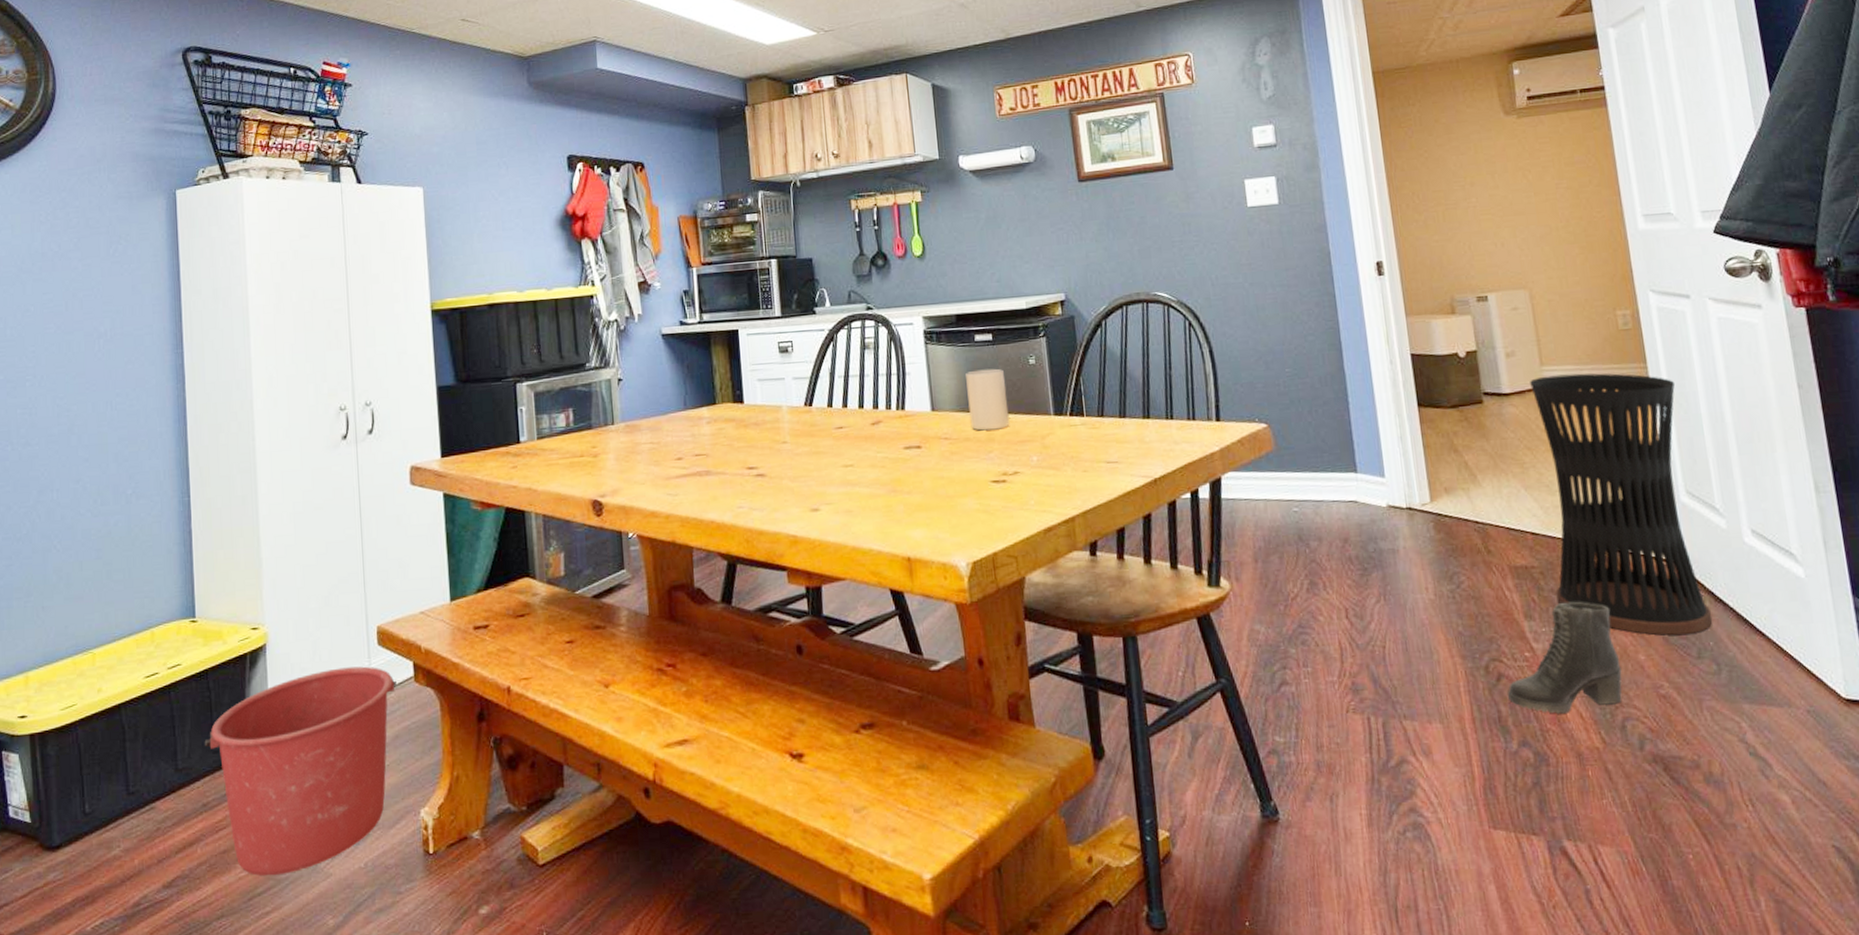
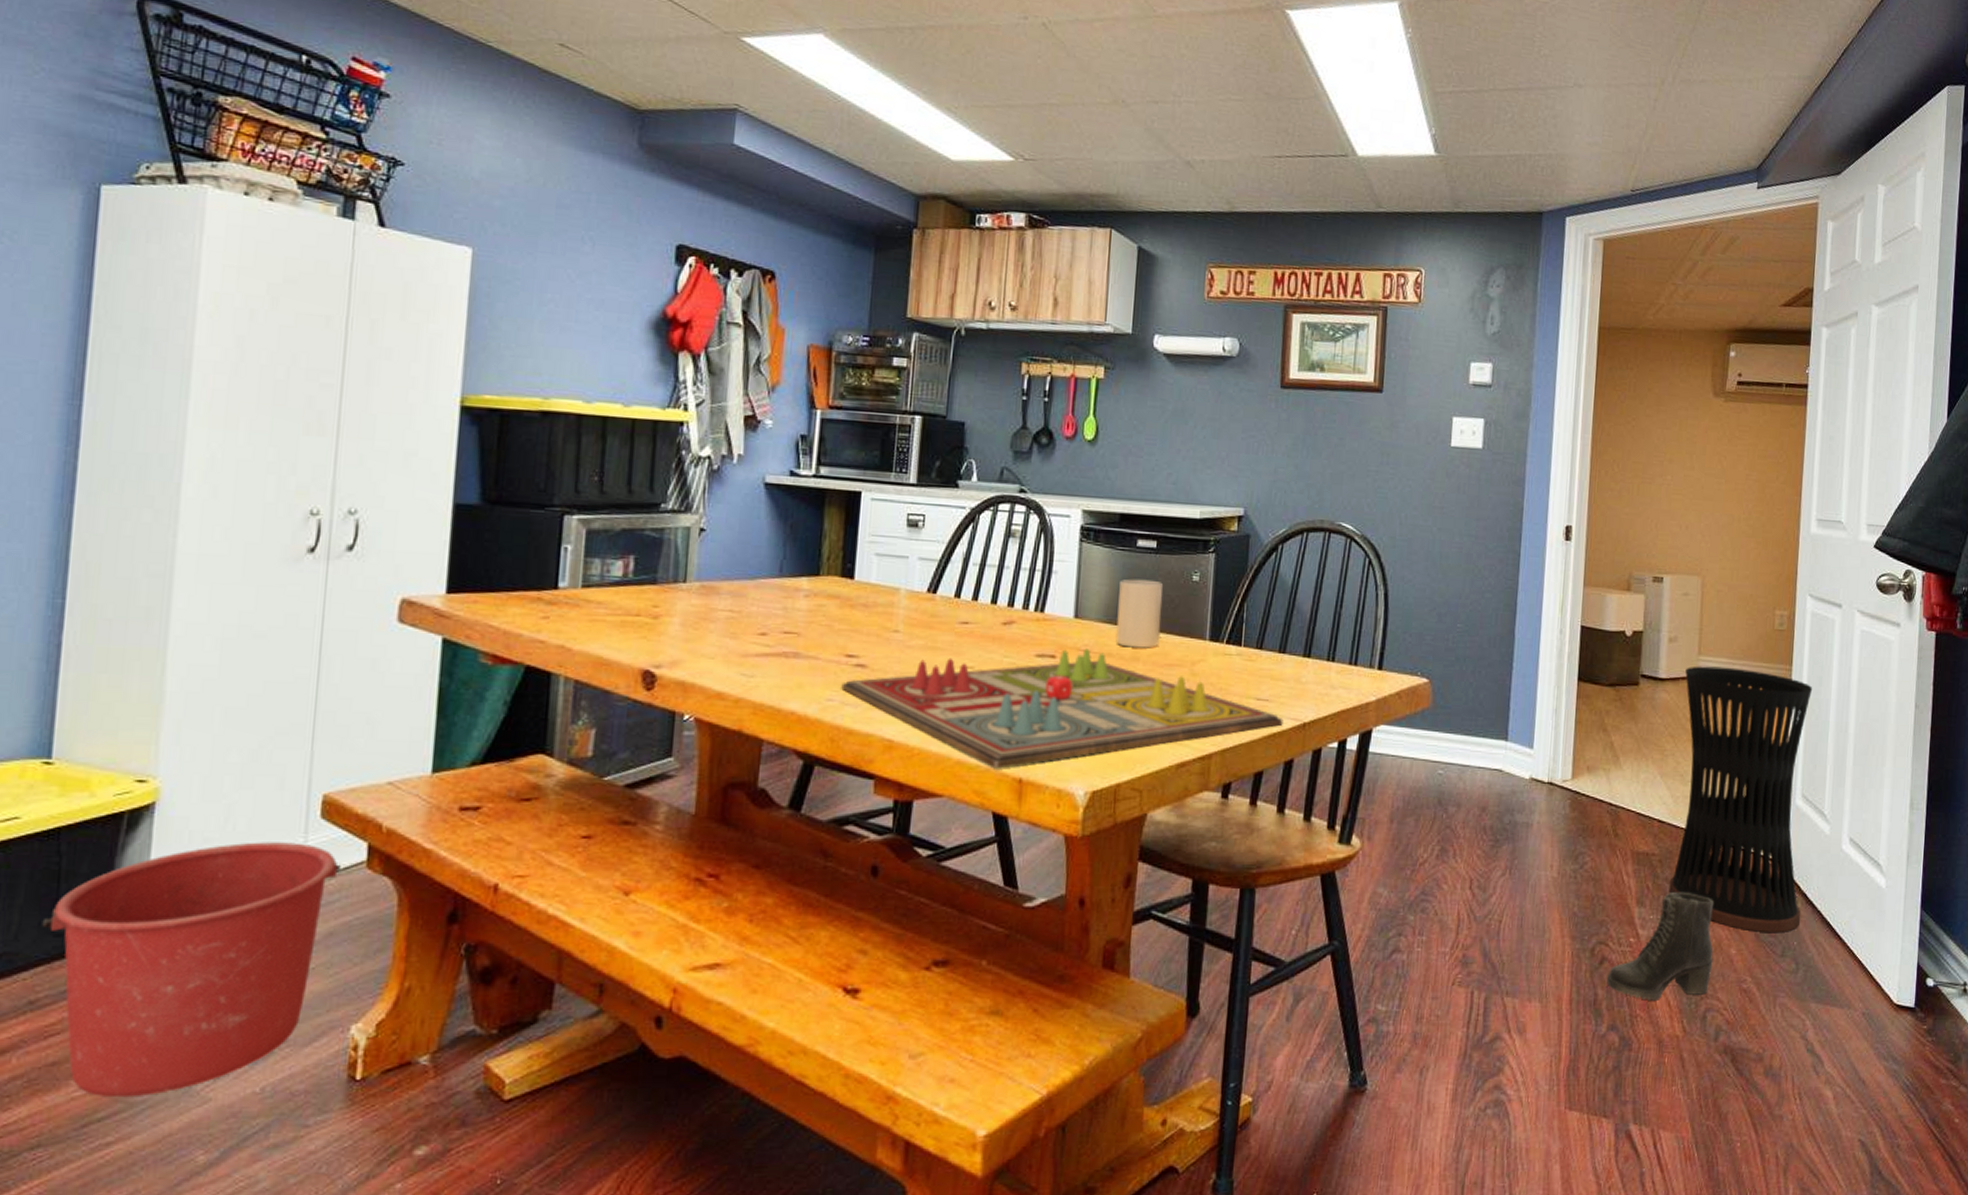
gameboard: none [747,436,1135,551] -> present [841,648,1283,769]

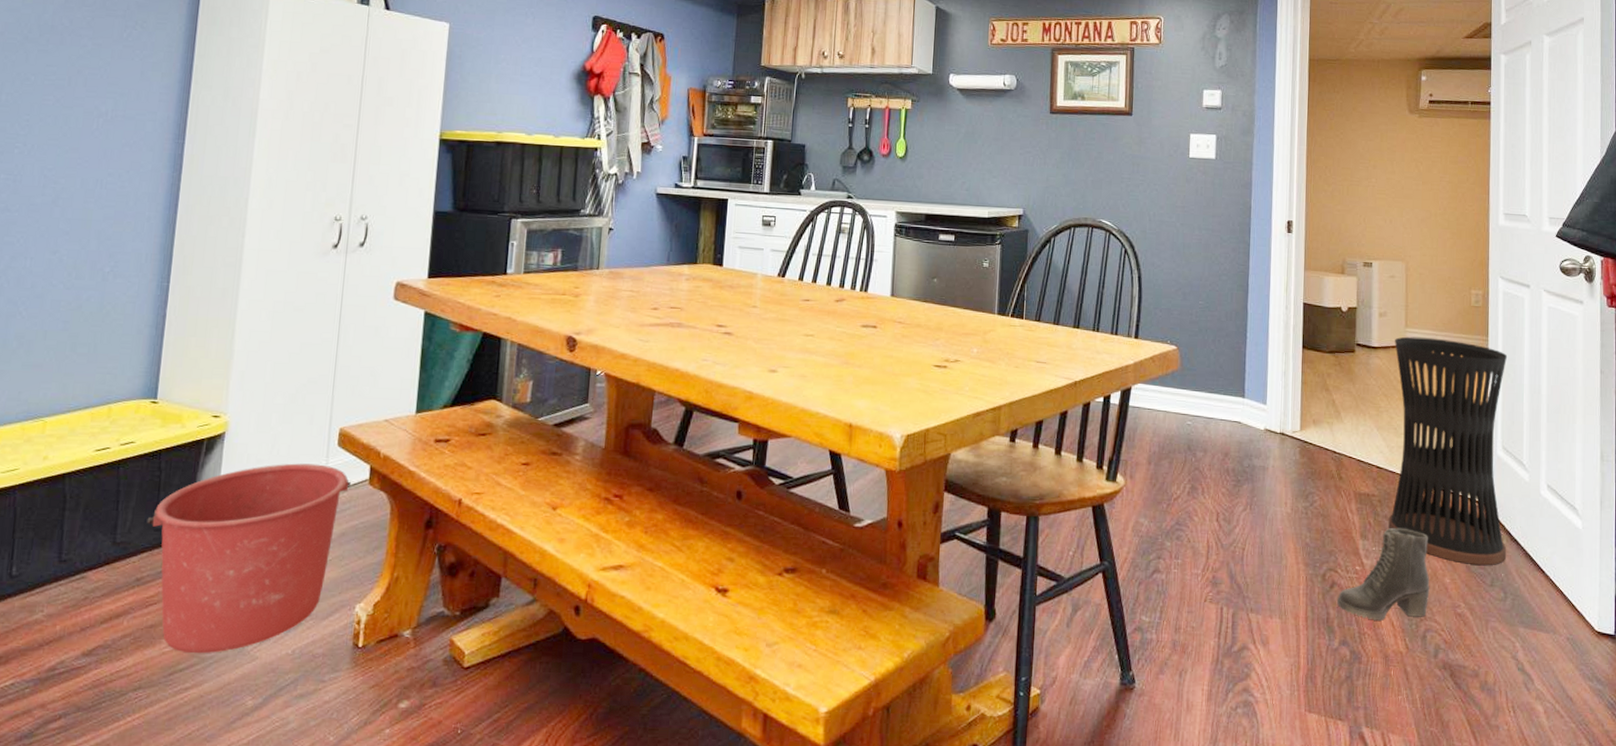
gameboard: present [841,648,1283,769] -> none [713,320,1058,416]
cup: present [1115,578,1164,649] -> none [923,265,961,321]

